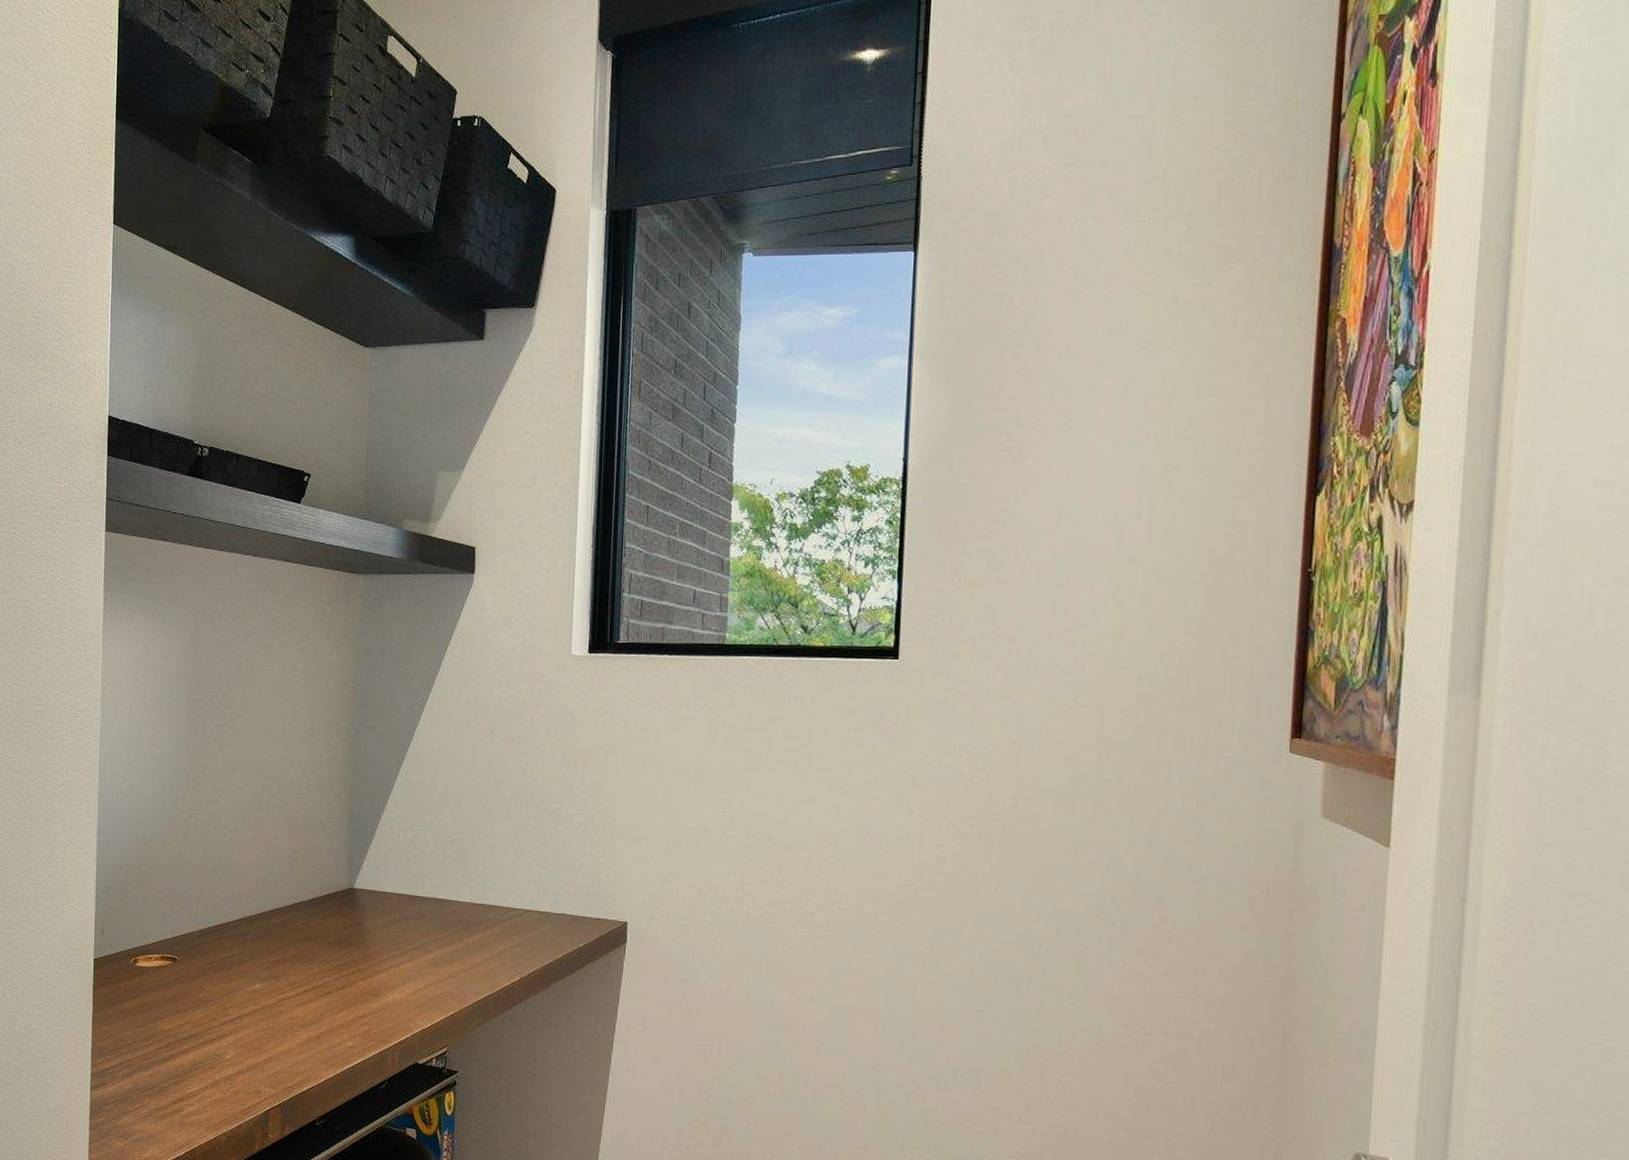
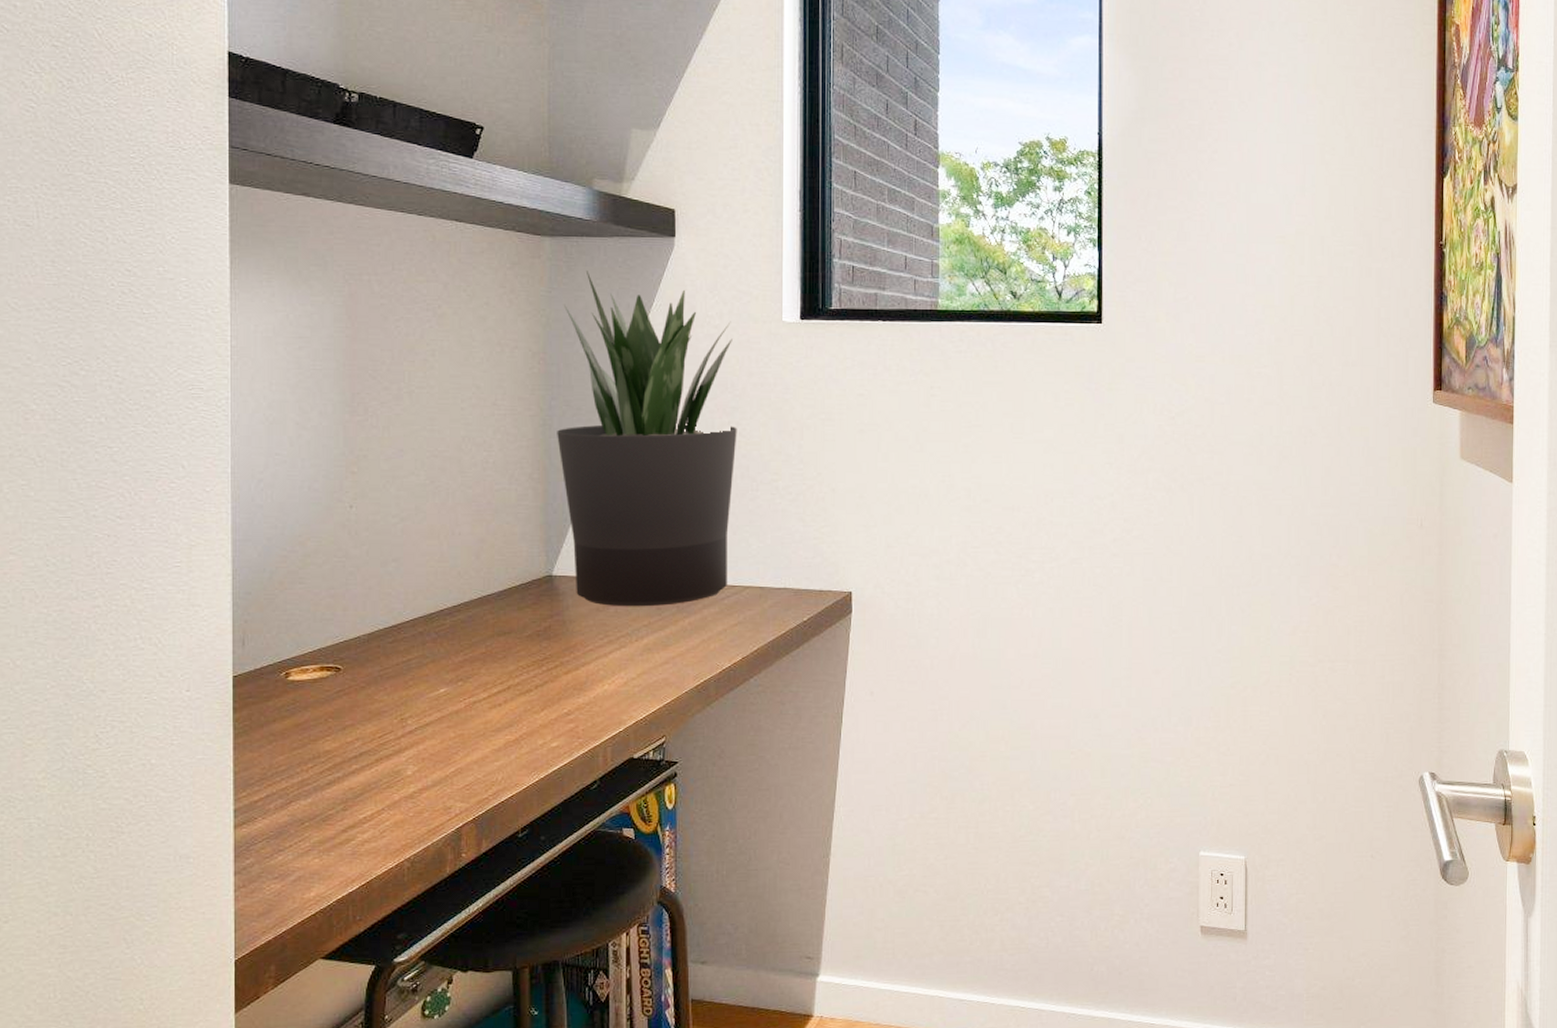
planter: none [362,606,525,924] -> present [557,271,737,607]

